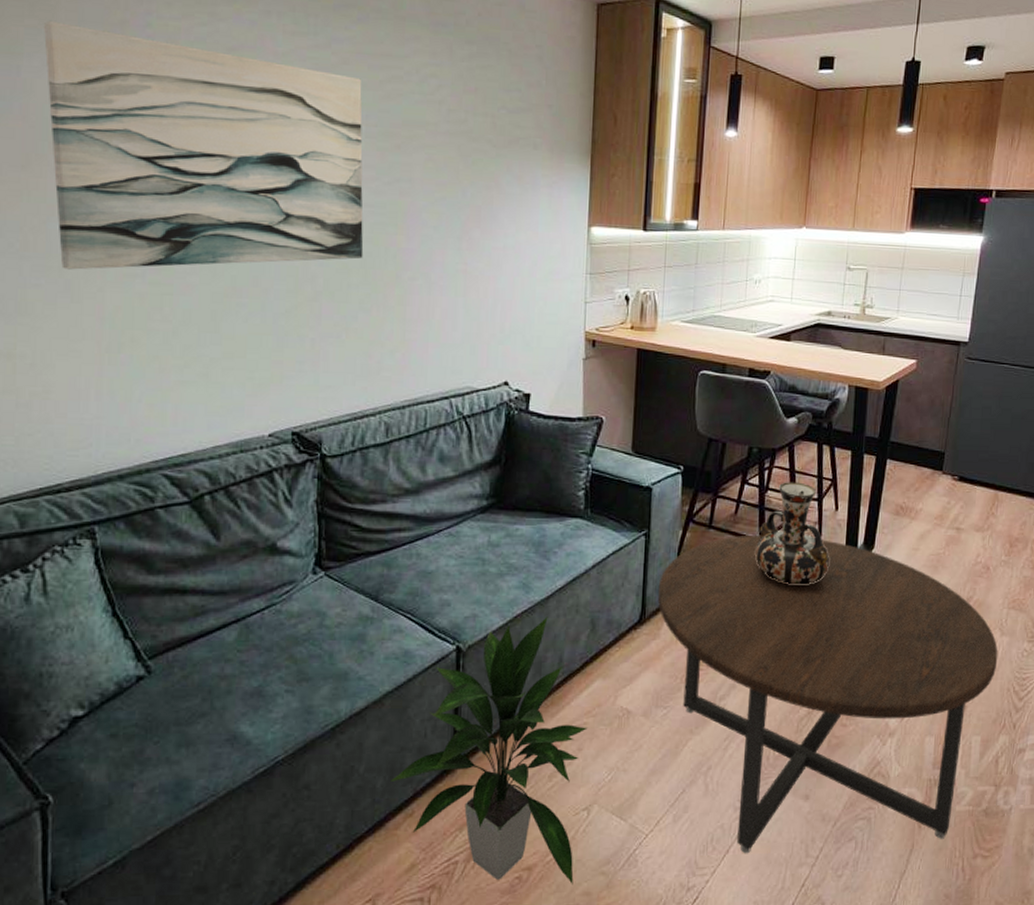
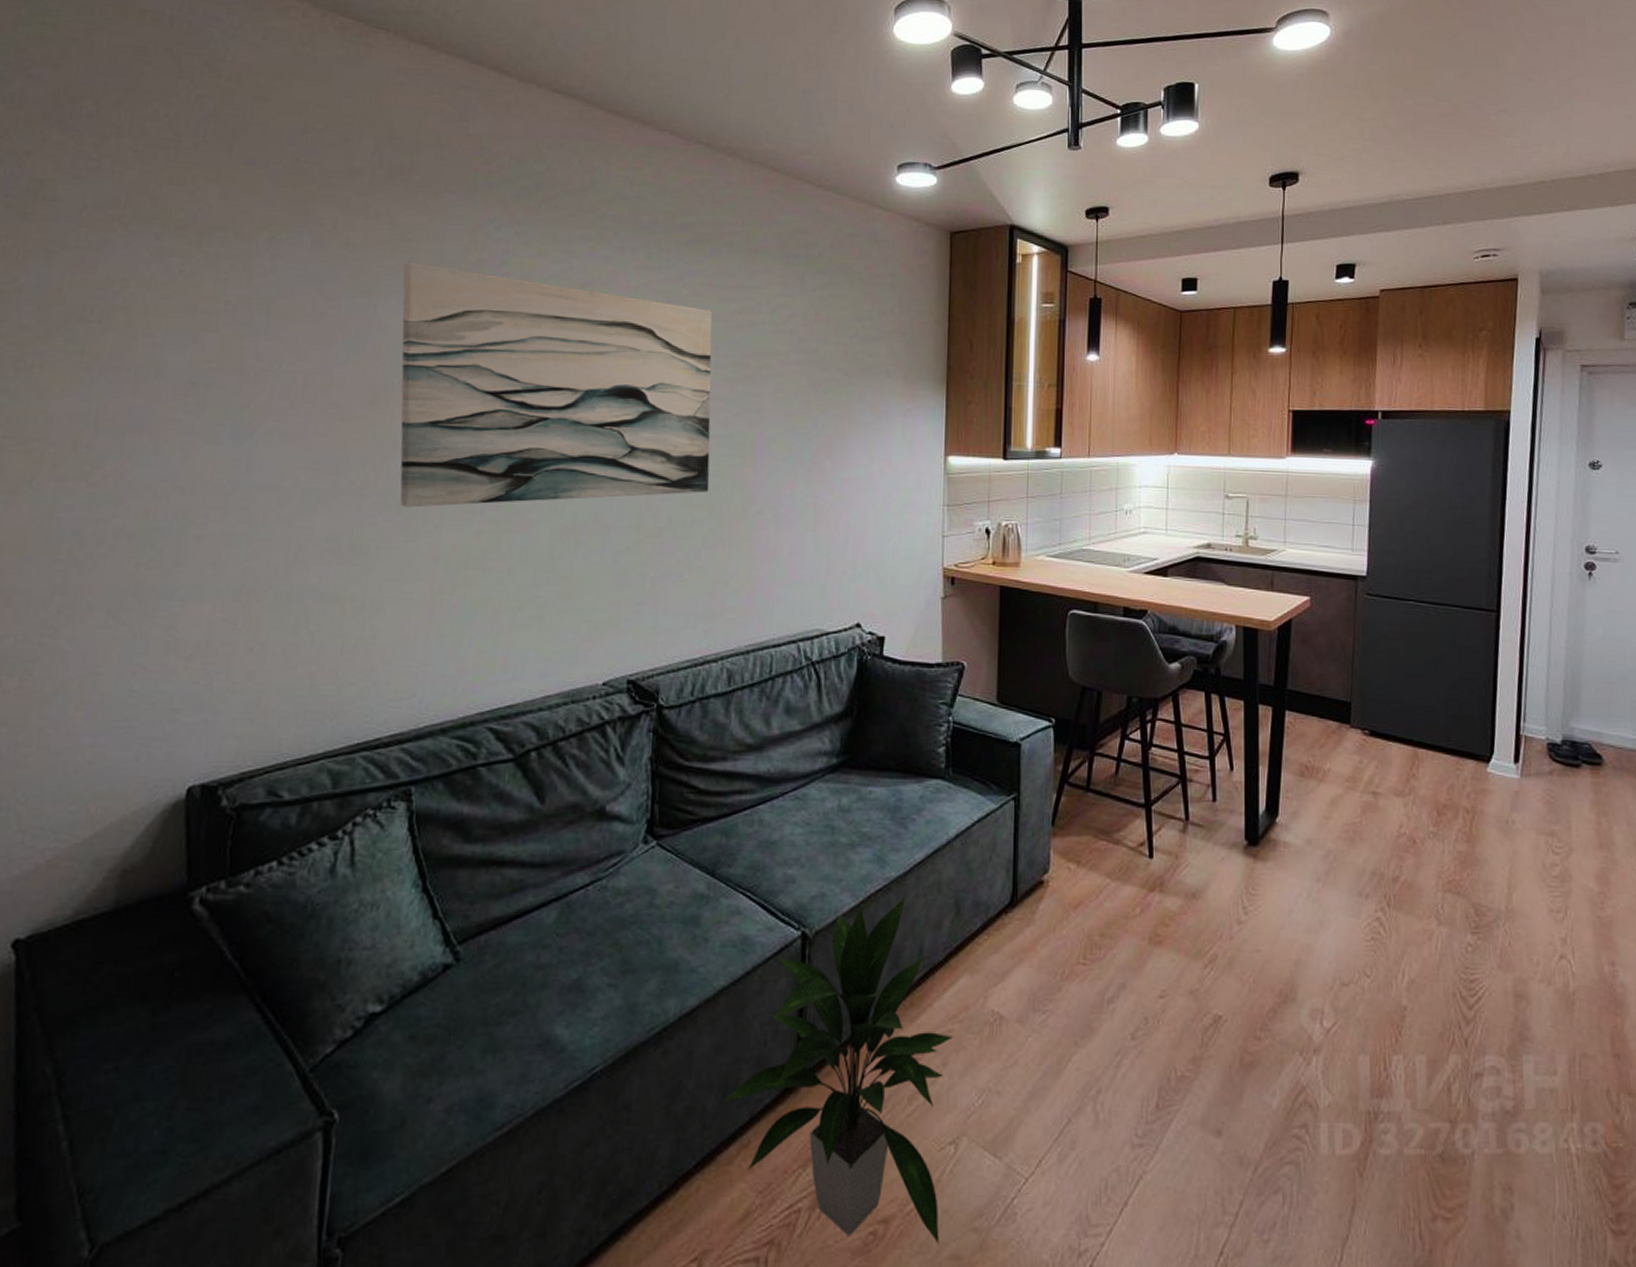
coffee table: present [657,534,998,854] -> none [1030,799,1438,1208]
decorative vase: present [755,481,829,585] -> none [1141,735,1227,861]

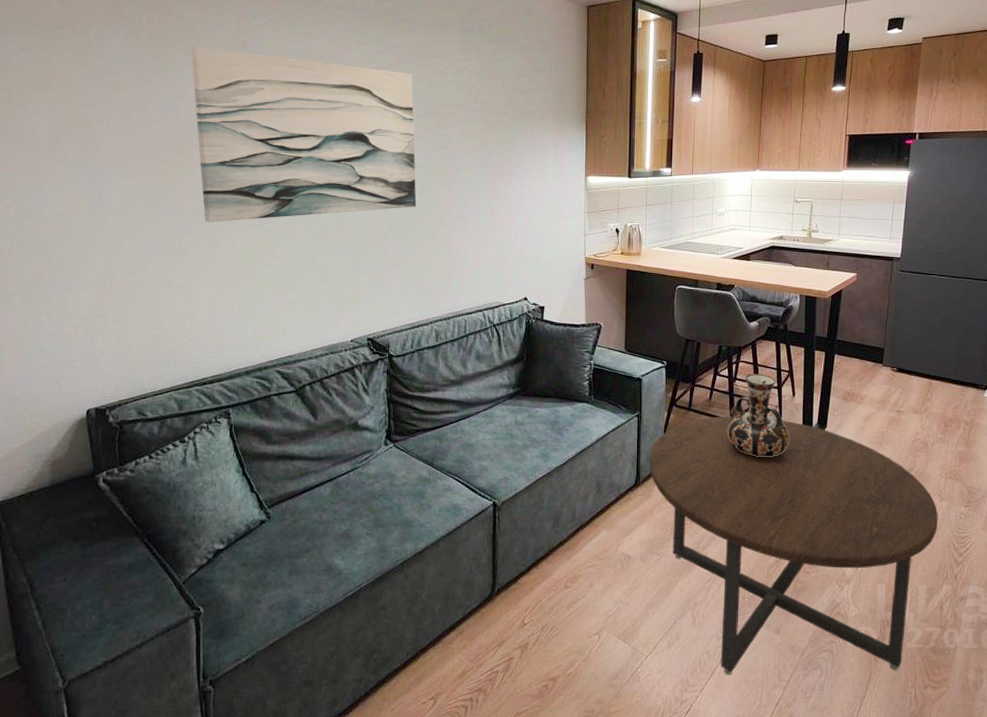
indoor plant: present [724,897,953,1245] -> none [446,480,597,694]
coffee table: none [1030,799,1438,1208] -> present [649,416,939,676]
decorative vase: none [1141,735,1227,861] -> present [727,372,789,457]

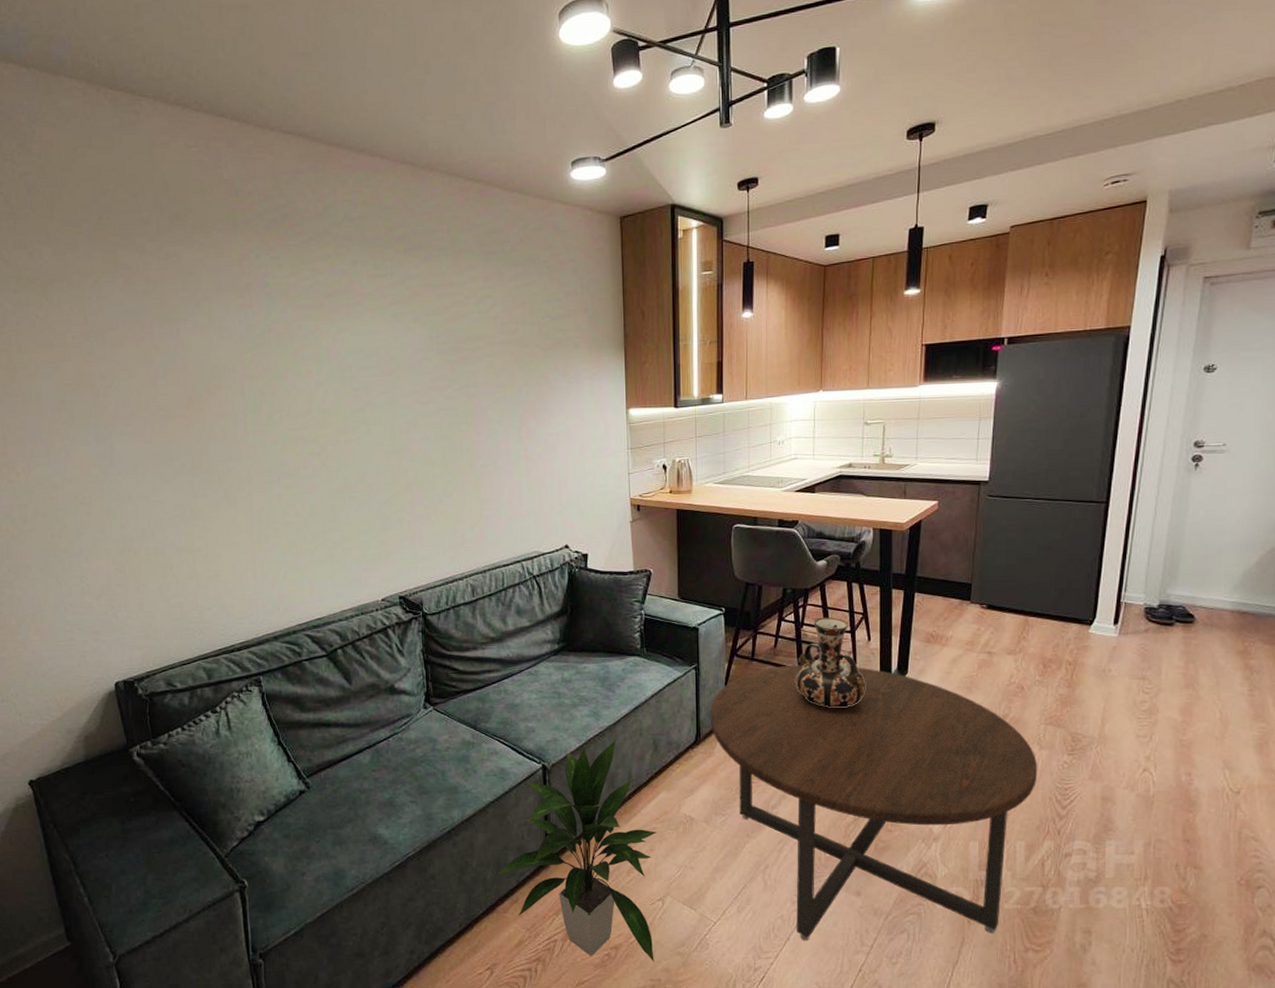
wall art: present [191,45,417,223] -> none [193,290,443,481]
indoor plant: none [446,480,597,694] -> present [498,739,657,963]

